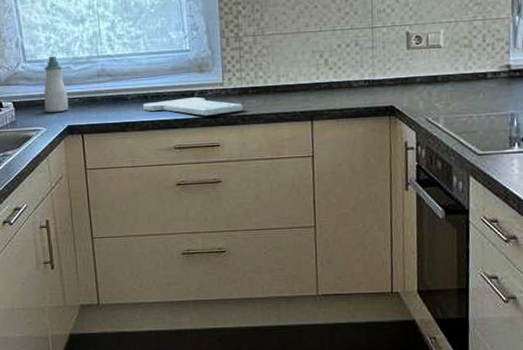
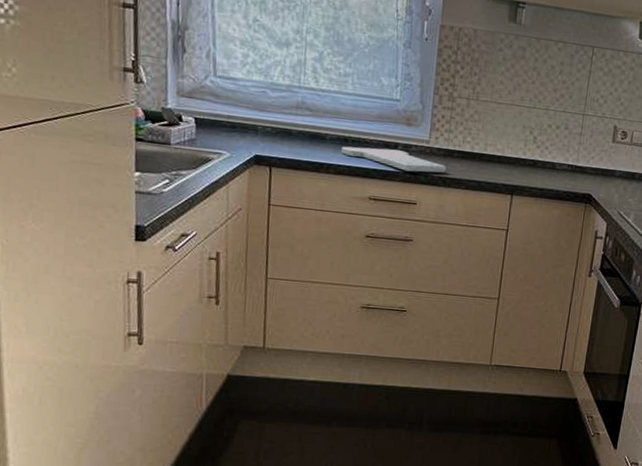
soap bottle: present [44,56,69,113] -> none [231,75,260,139]

